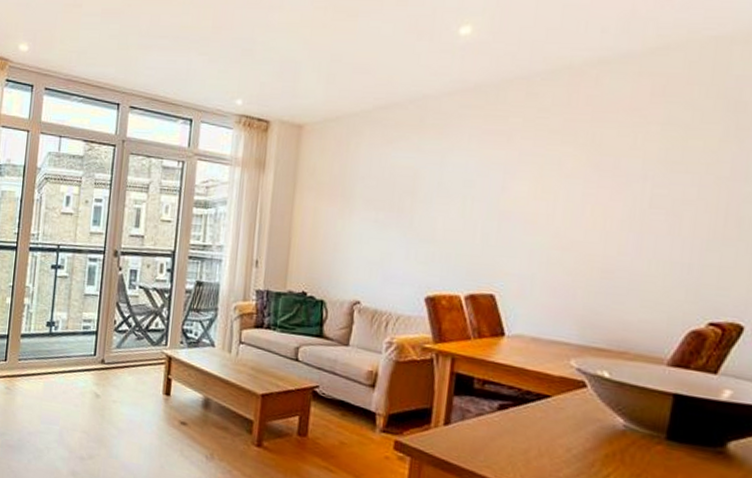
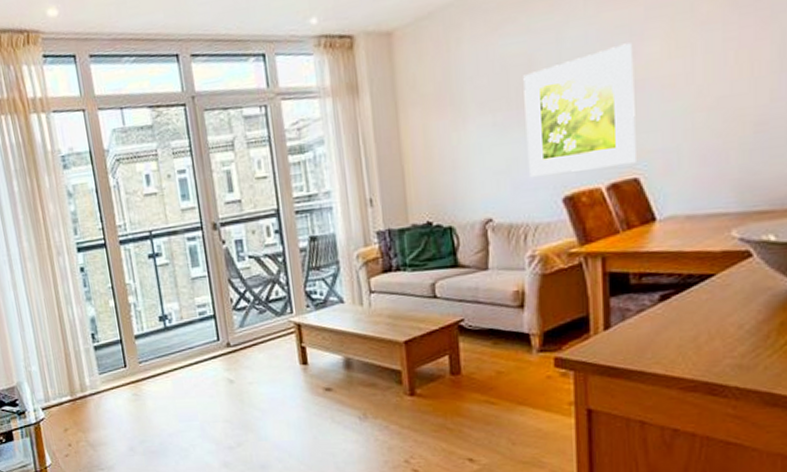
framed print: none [400,178,505,281] -> present [523,43,636,177]

